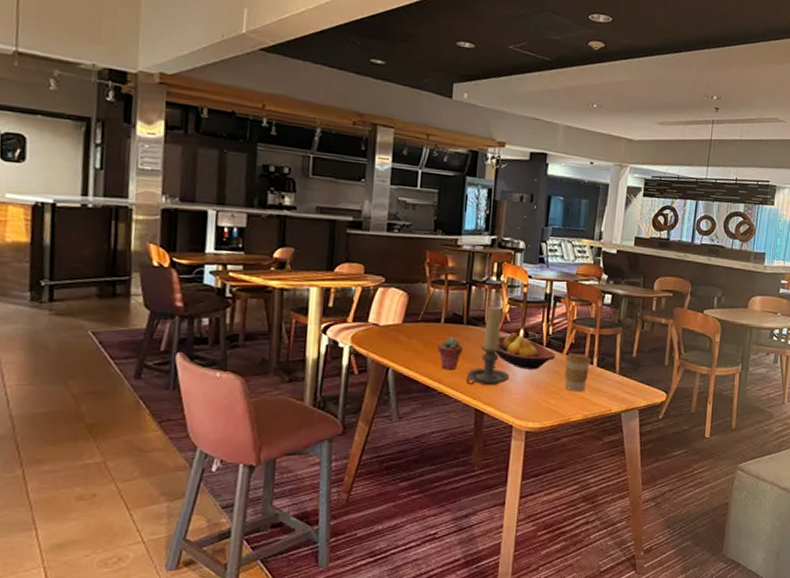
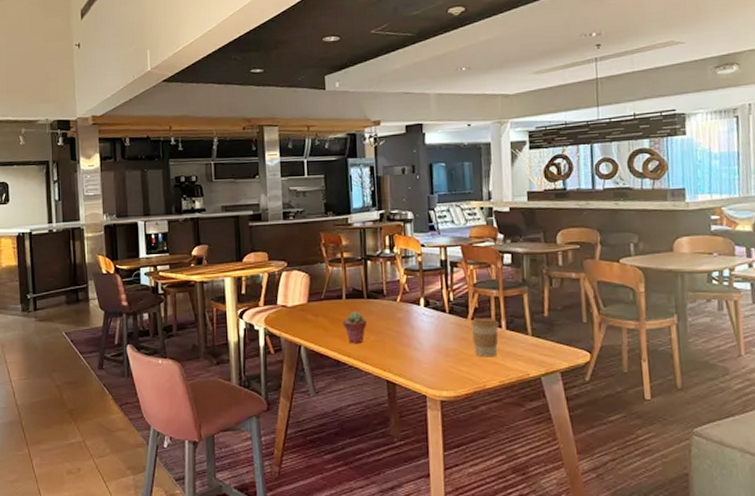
candle holder: present [466,306,510,386] -> none [373,278,417,357]
fruit bowl: present [495,332,556,370] -> none [398,302,460,338]

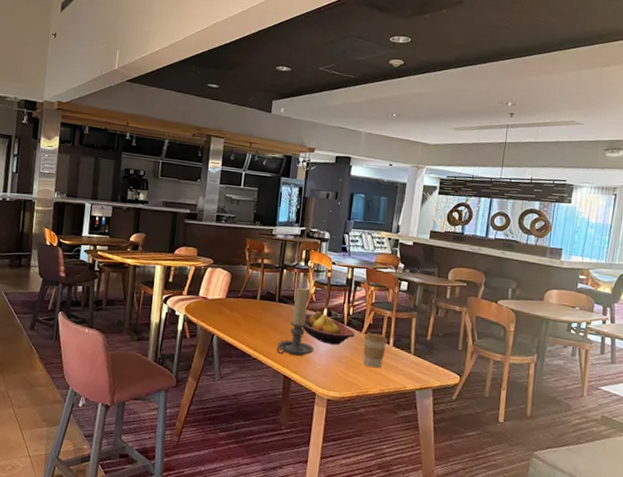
potted succulent: present [343,311,367,344] -> none [254,311,275,340]
candle holder: none [373,278,417,357] -> present [276,287,314,357]
fruit bowl: none [398,302,460,338] -> present [302,311,355,345]

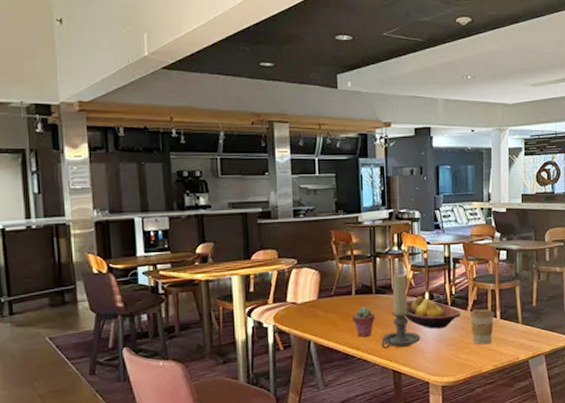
potted succulent: none [254,311,275,340] -> present [352,306,375,338]

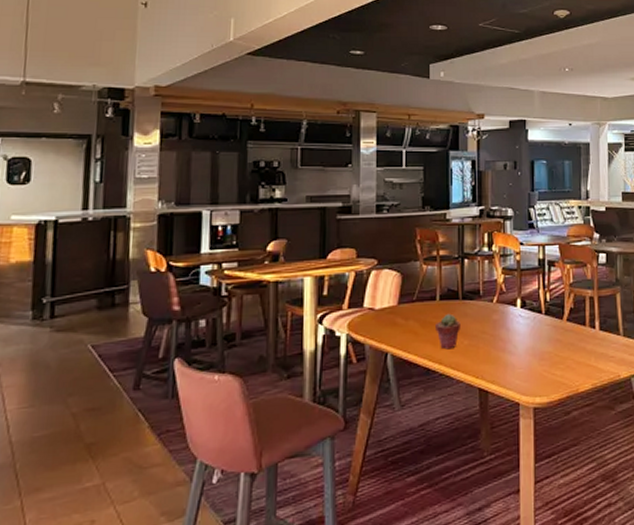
candle holder: present [381,274,421,349] -> none [466,277,511,364]
fruit bowl: present [405,296,461,329] -> none [494,303,556,341]
coffee cup: present [469,309,495,345] -> none [565,318,593,360]

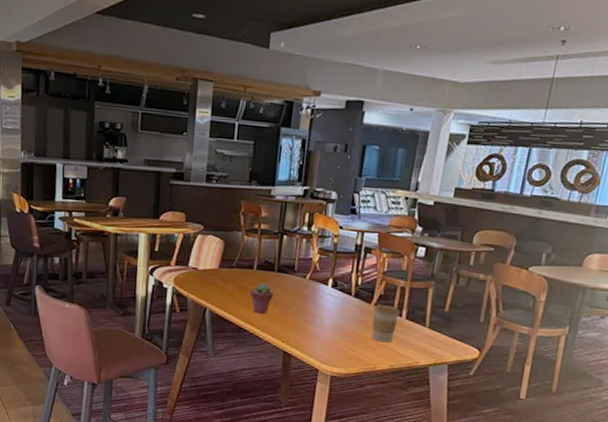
coffee cup: none [565,318,593,360] -> present [372,304,400,343]

